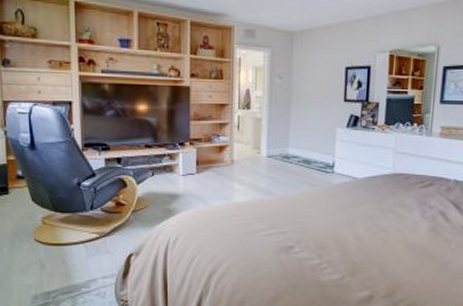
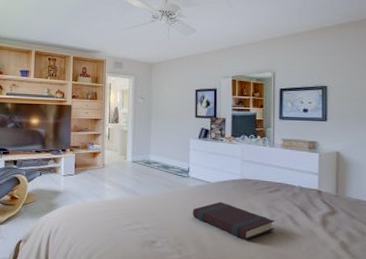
book: none [336,199,425,241] -> present [193,202,274,241]

